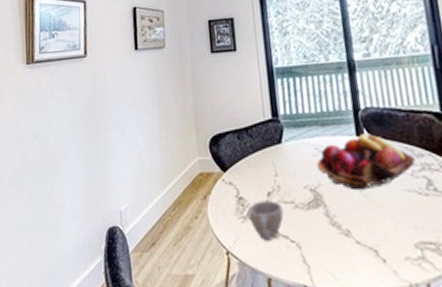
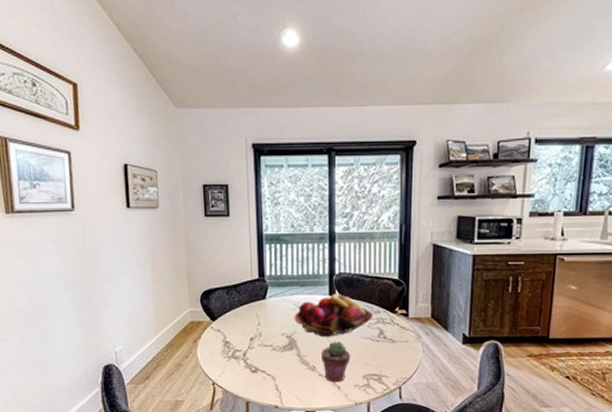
cup: present [248,201,284,241] -> none [232,344,263,374]
potted succulent: none [355,195,395,254] -> present [321,341,351,383]

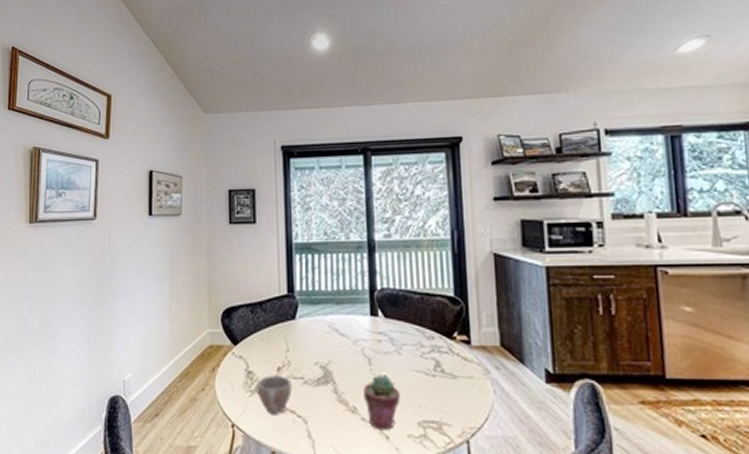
cup: none [232,344,263,374] -> present [256,375,292,415]
fruit basket: present [294,294,373,337] -> none [329,314,426,369]

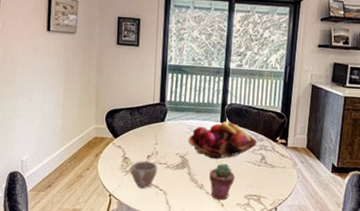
fruit basket: none [329,314,426,369] -> present [188,122,257,160]

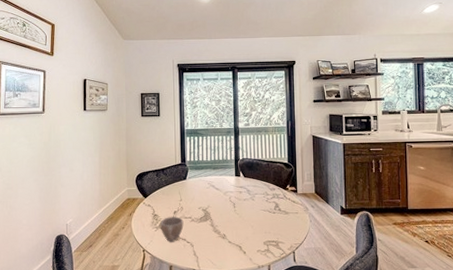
fruit basket: present [188,122,257,160] -> none [208,175,270,210]
potted succulent: present [209,163,235,201] -> none [230,213,254,248]

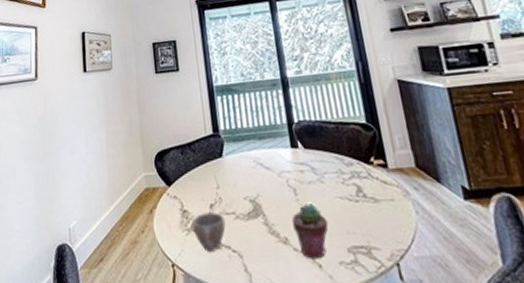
potted succulent: none [230,213,254,248] -> present [292,203,329,260]

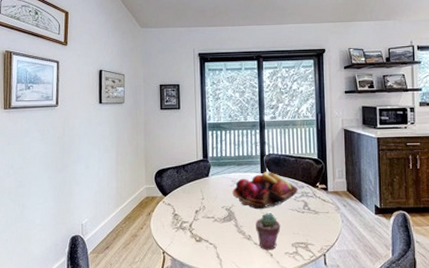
cup: present [192,212,226,252] -> none [180,216,206,244]
fruit basket: none [255,145,346,200] -> present [232,172,298,210]

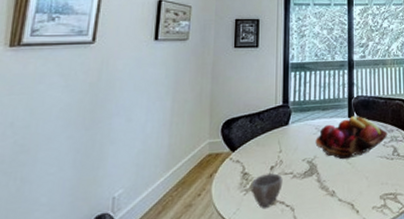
cup: none [180,216,206,244] -> present [250,173,283,208]
potted succulent: present [256,213,281,251] -> none [341,162,368,207]

